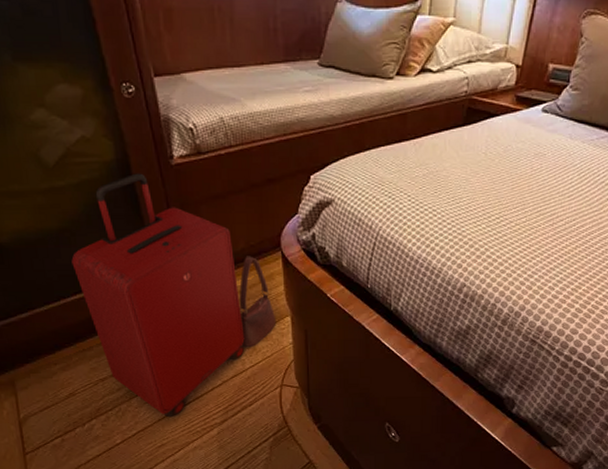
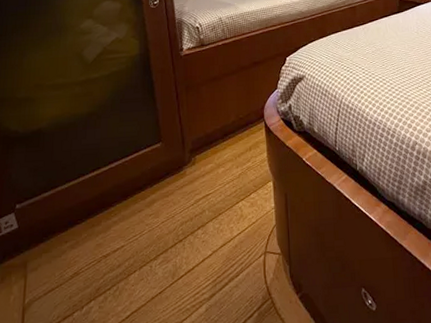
suitcase: present [71,173,245,418] -> none [94,63,233,295]
shoulder bag: present [239,256,277,347] -> none [229,127,261,214]

